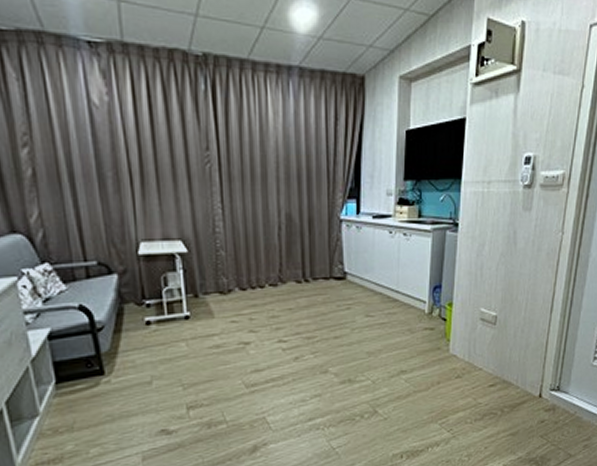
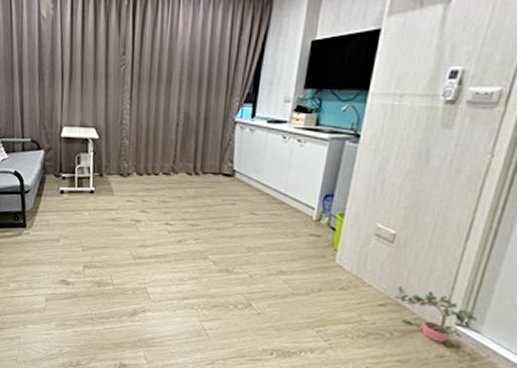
potted plant: none [501,364,565,413] -> present [393,286,477,348]

